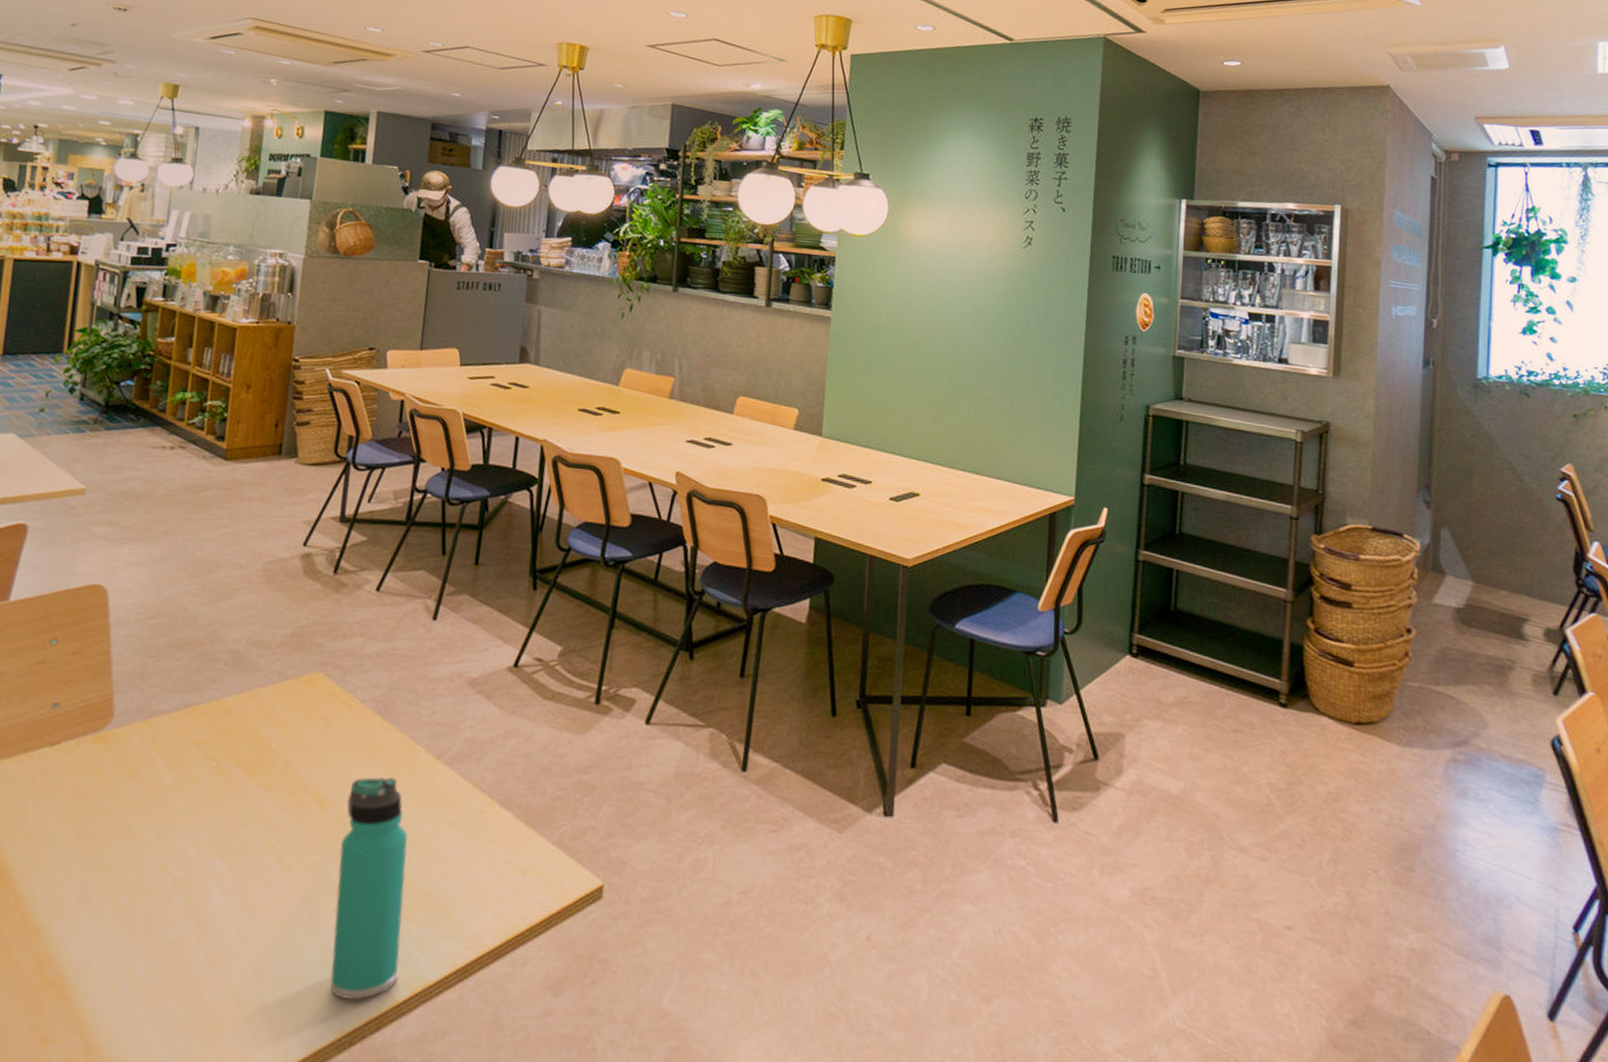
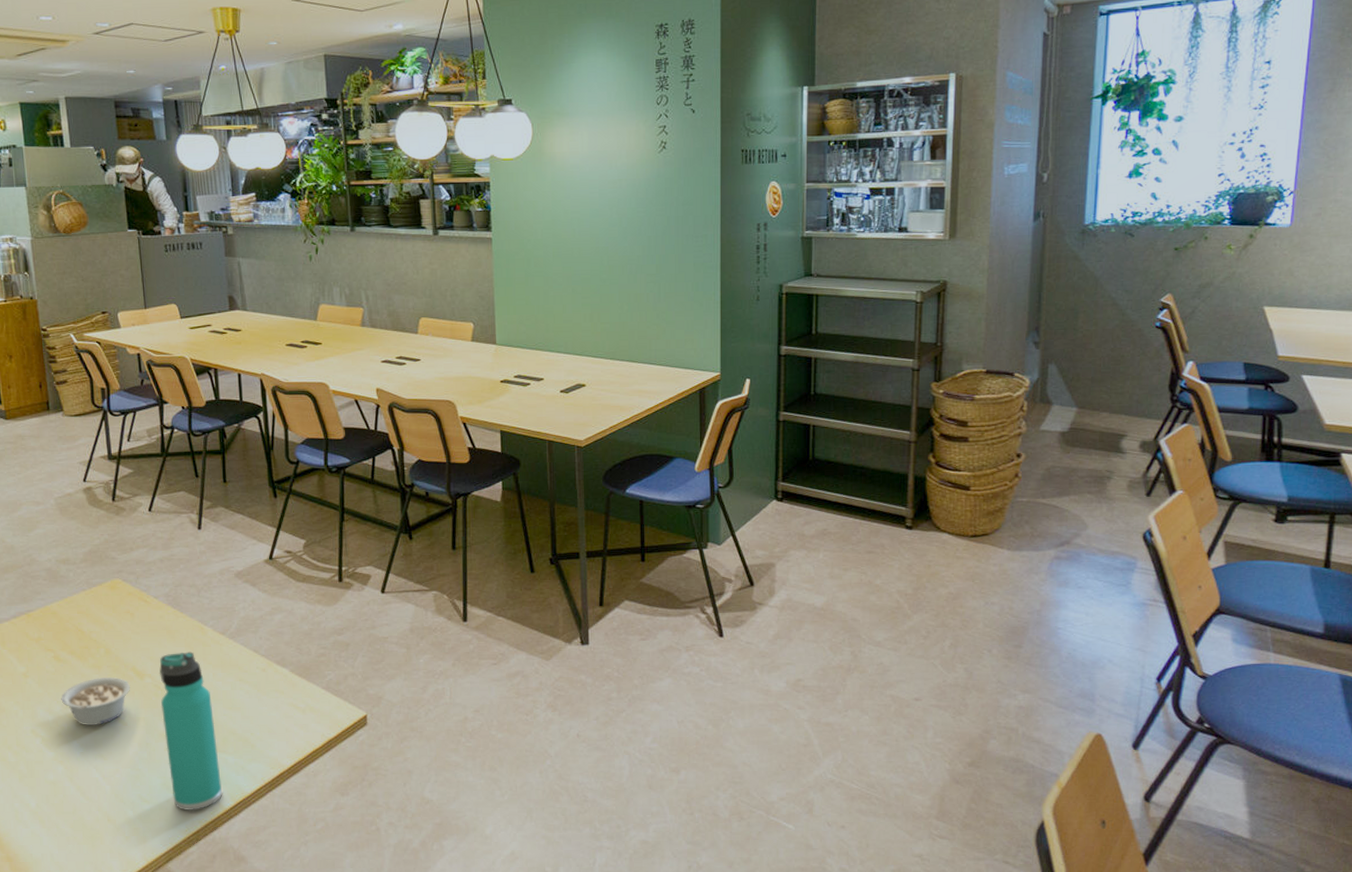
legume: none [211,801,306,867] -> present [61,677,130,725]

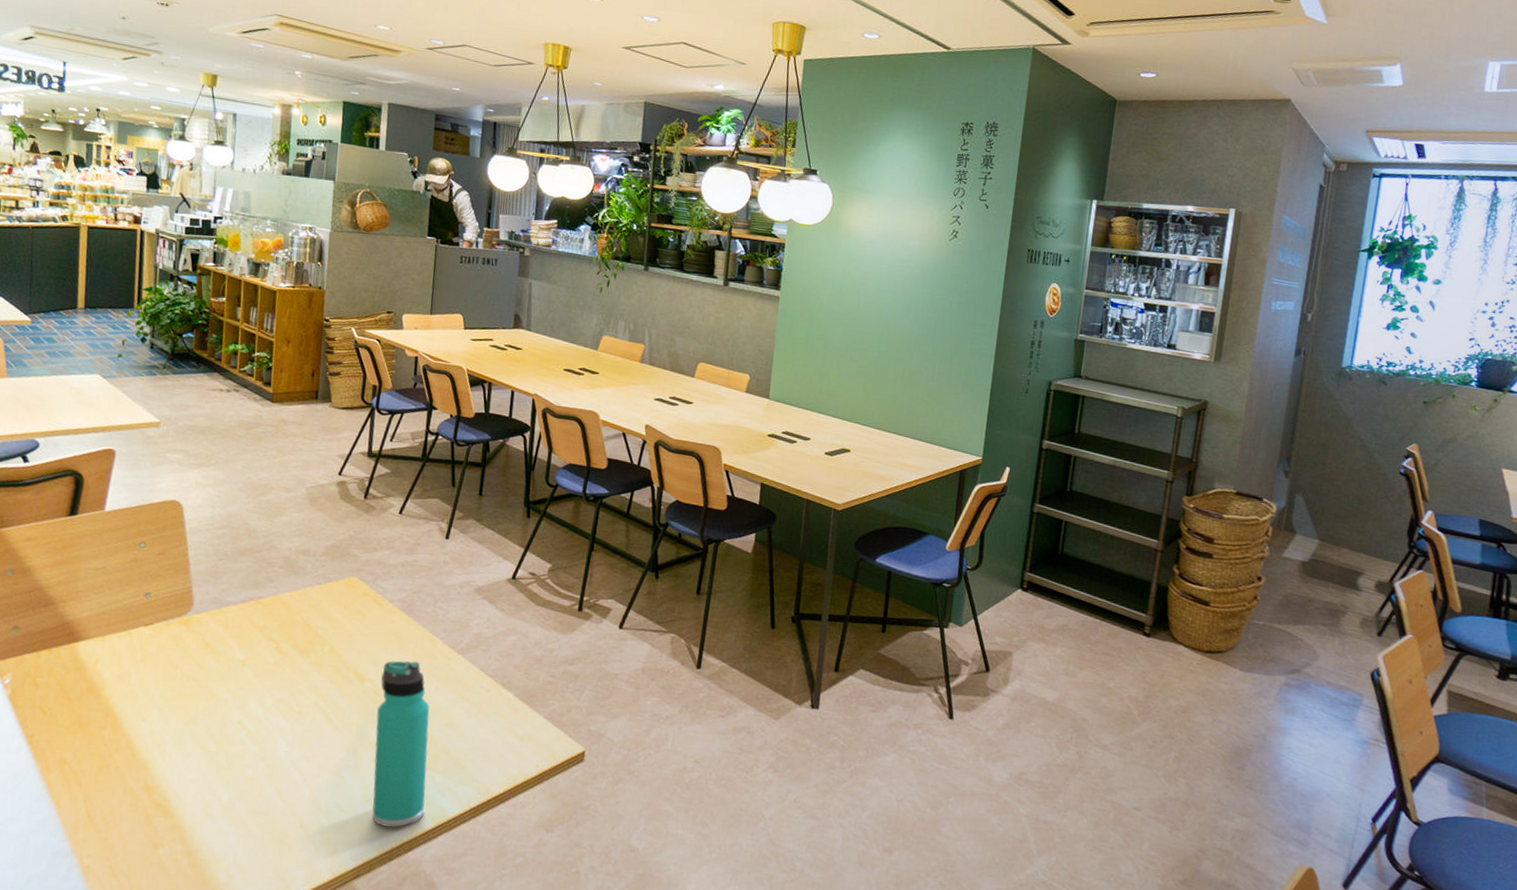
legume: present [61,677,130,725] -> none [275,675,349,725]

